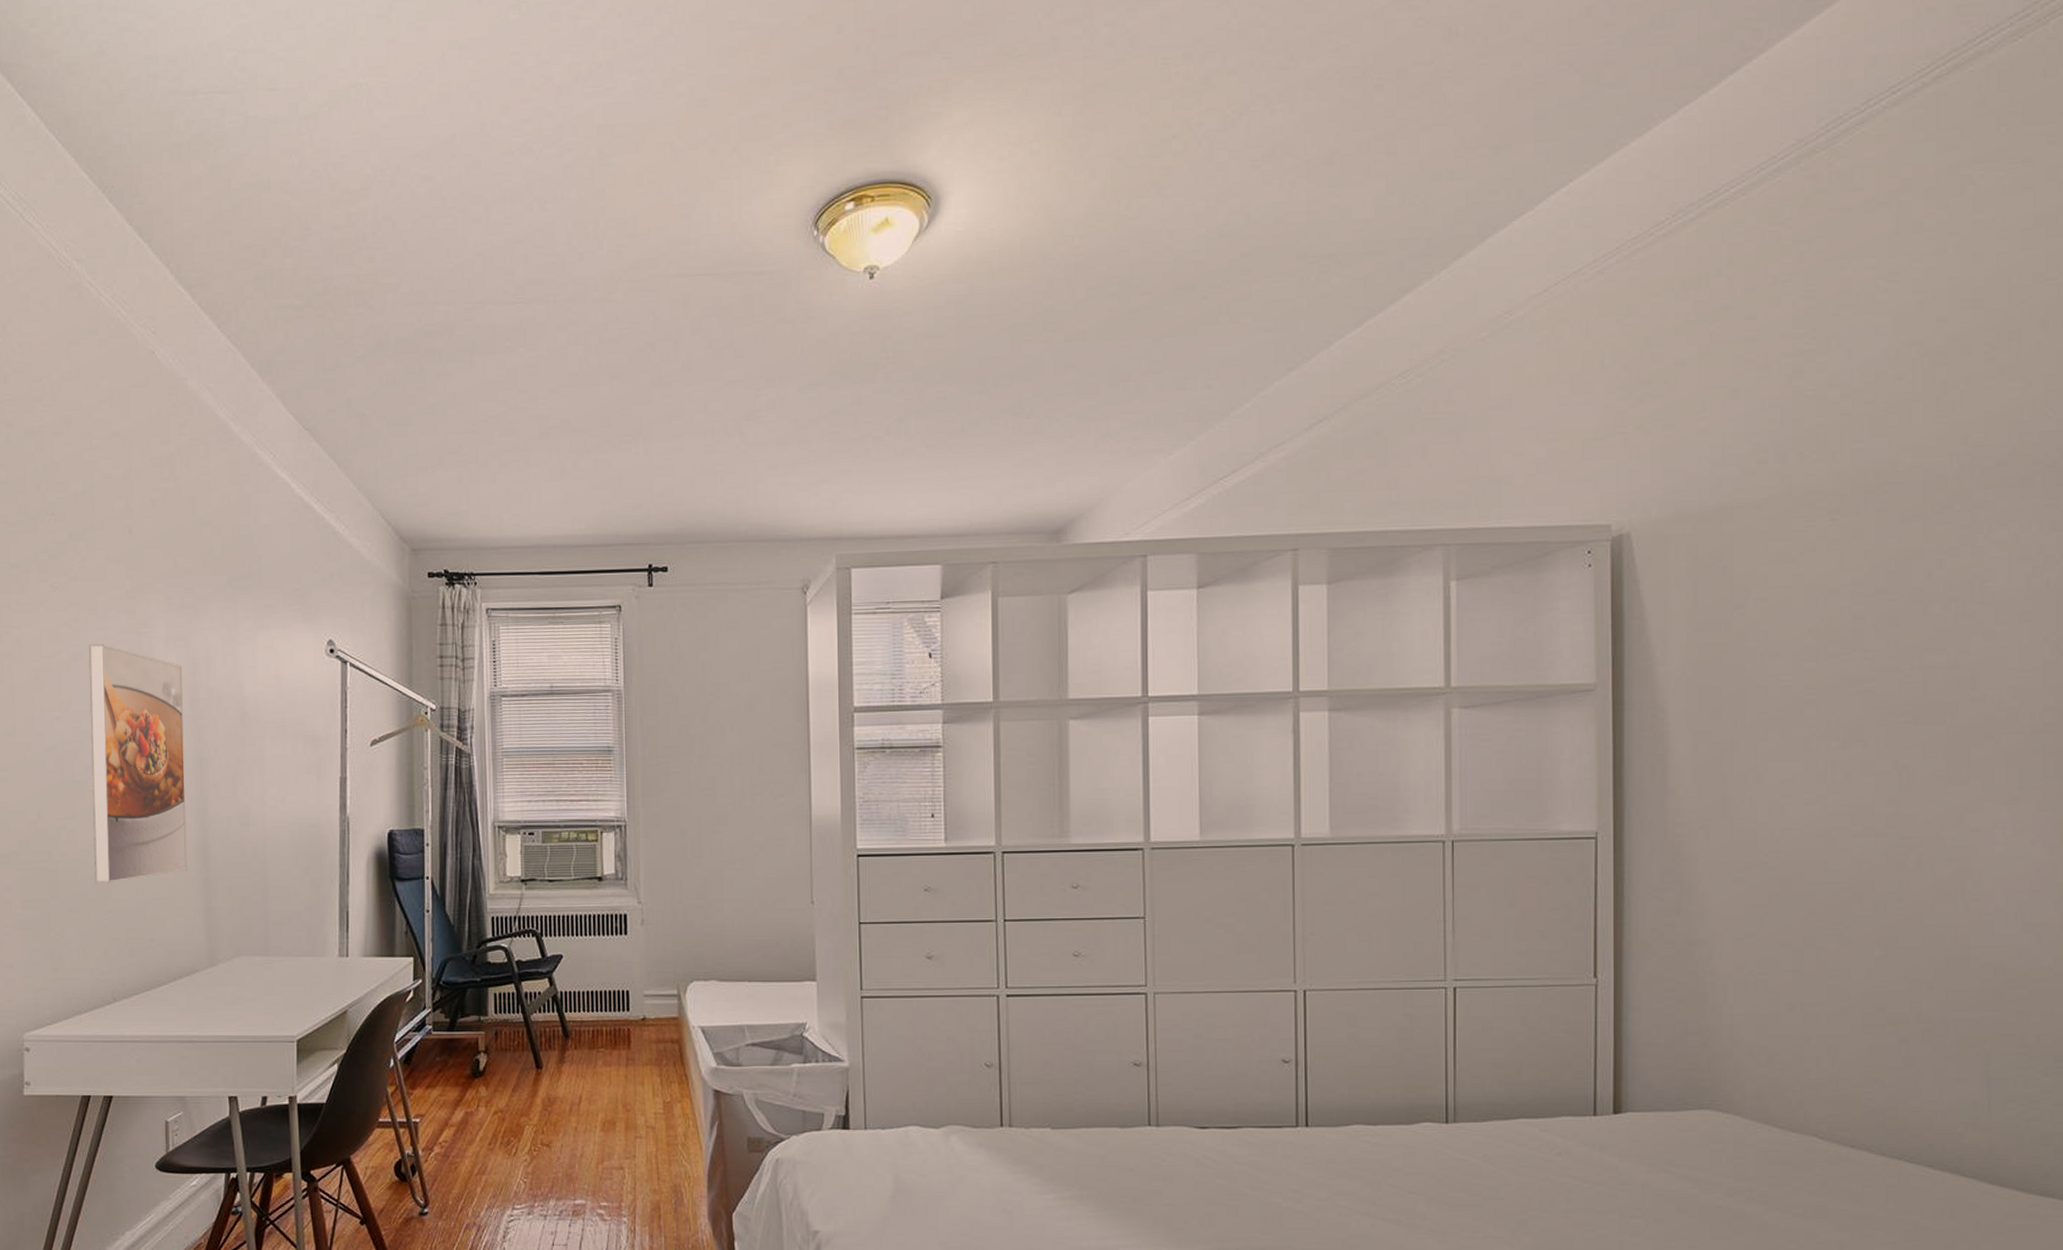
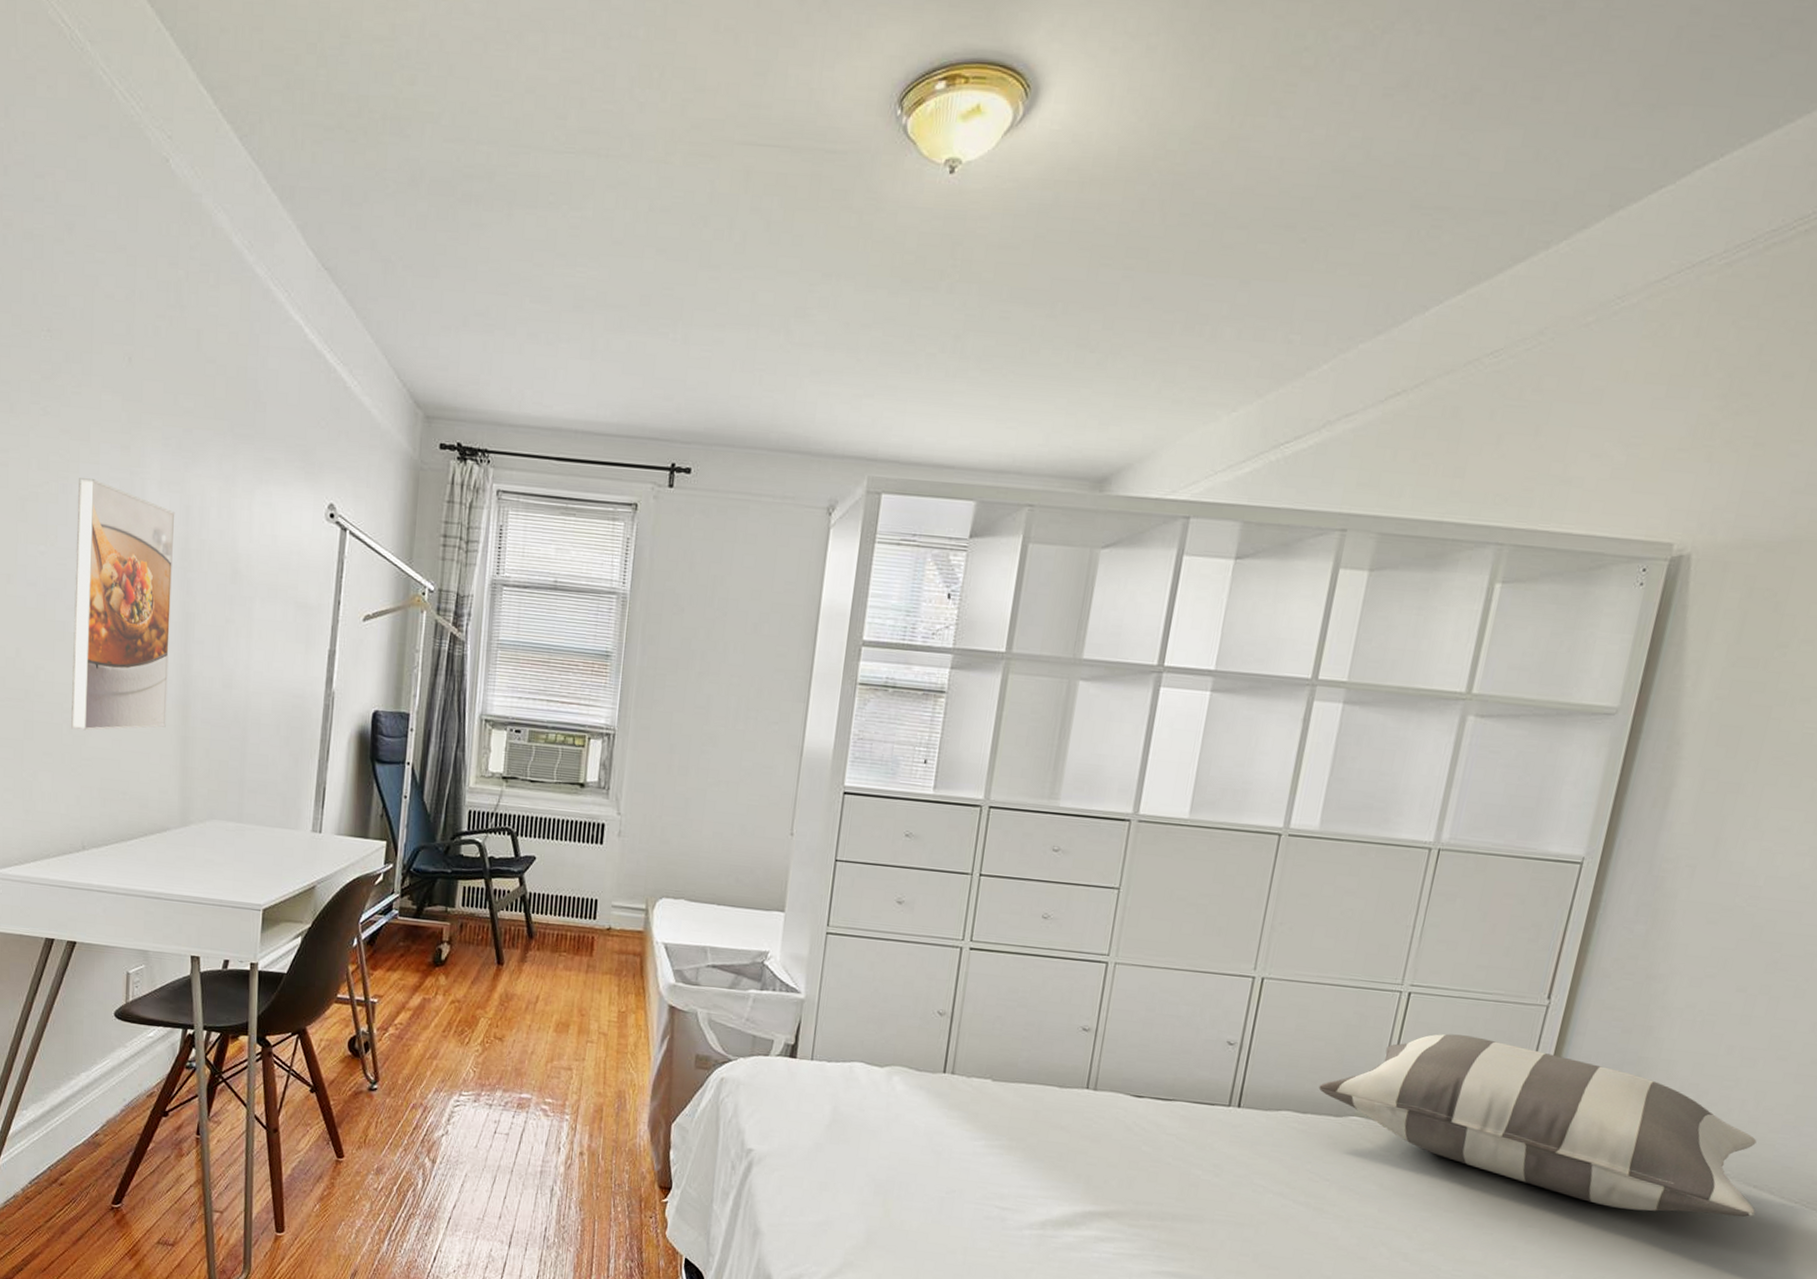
pillow: none [1384,1025,1859,1187] -> present [1319,1033,1757,1217]

